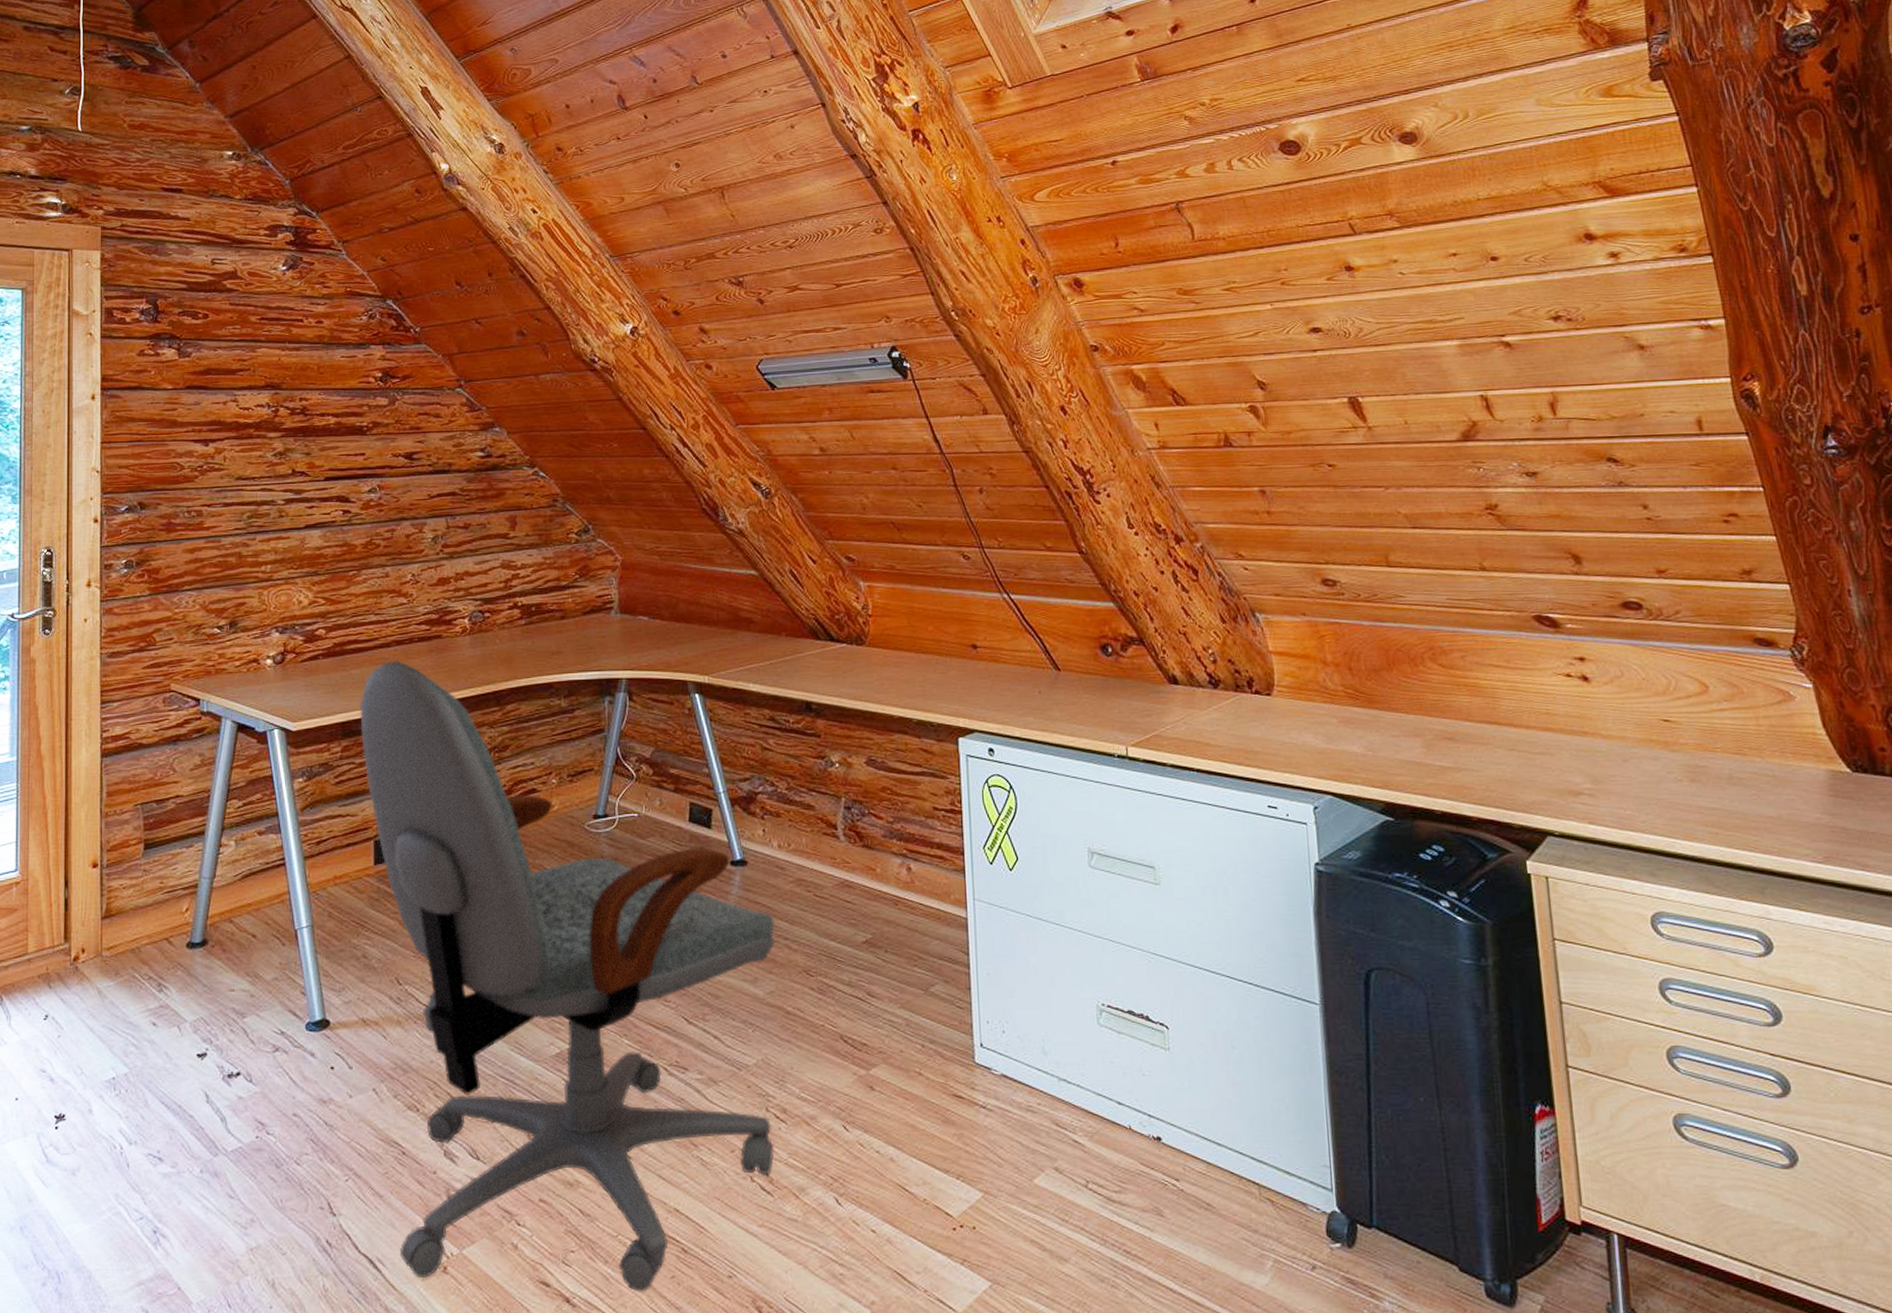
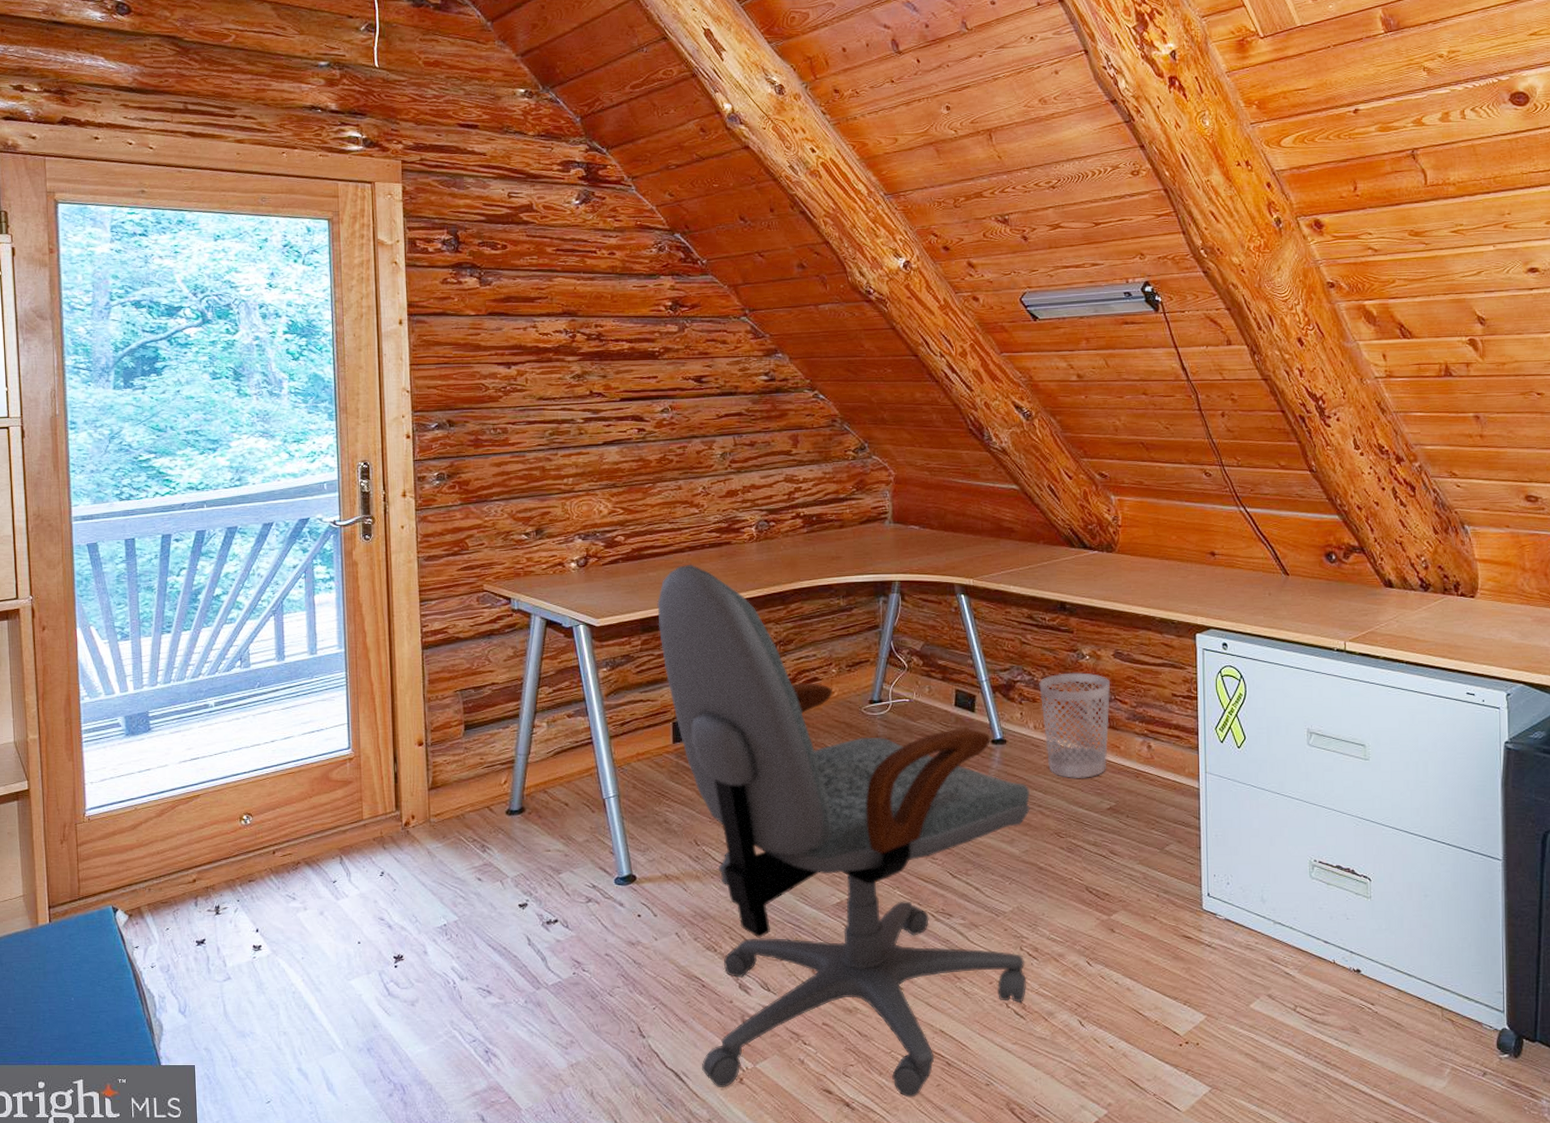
wastebasket: none [783,783,864,906] -> present [1039,672,1111,778]

